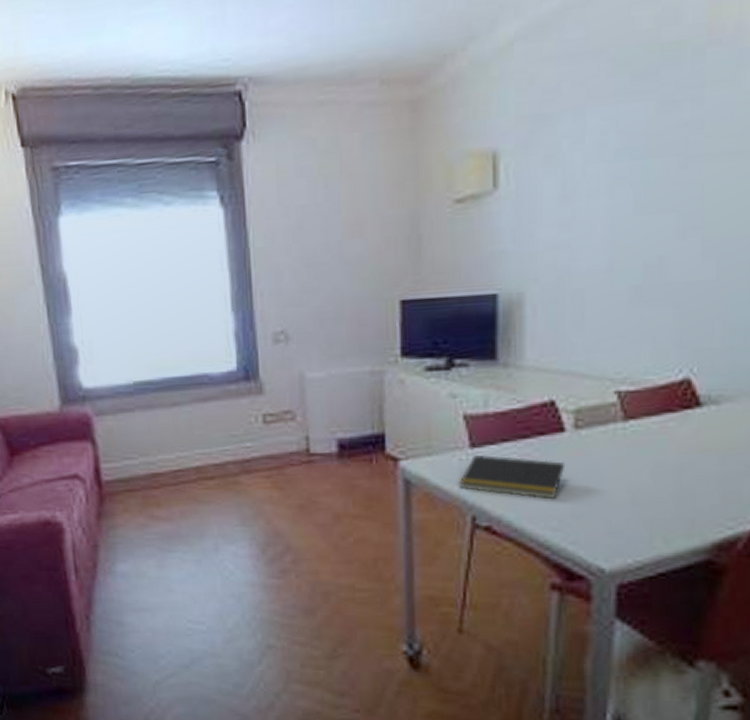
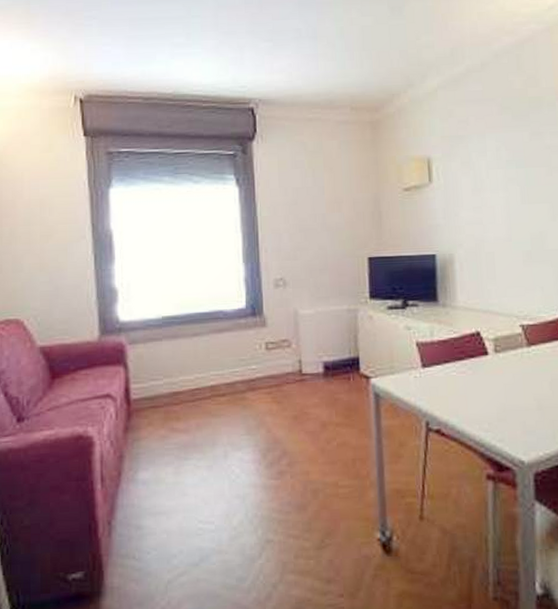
notepad: present [458,454,566,500] -> none [415,372,491,407]

